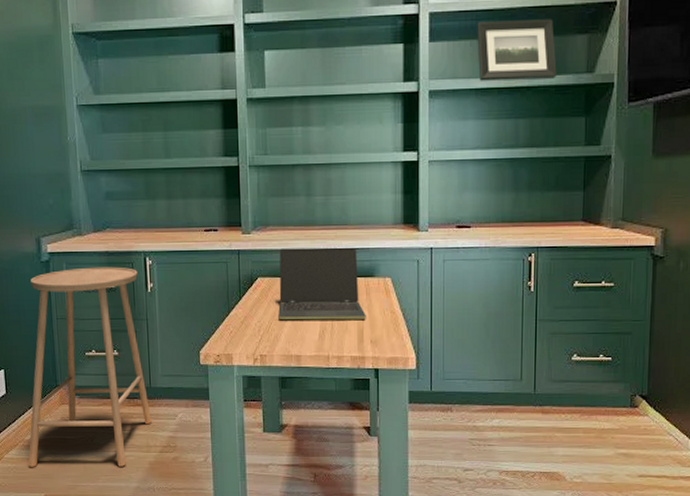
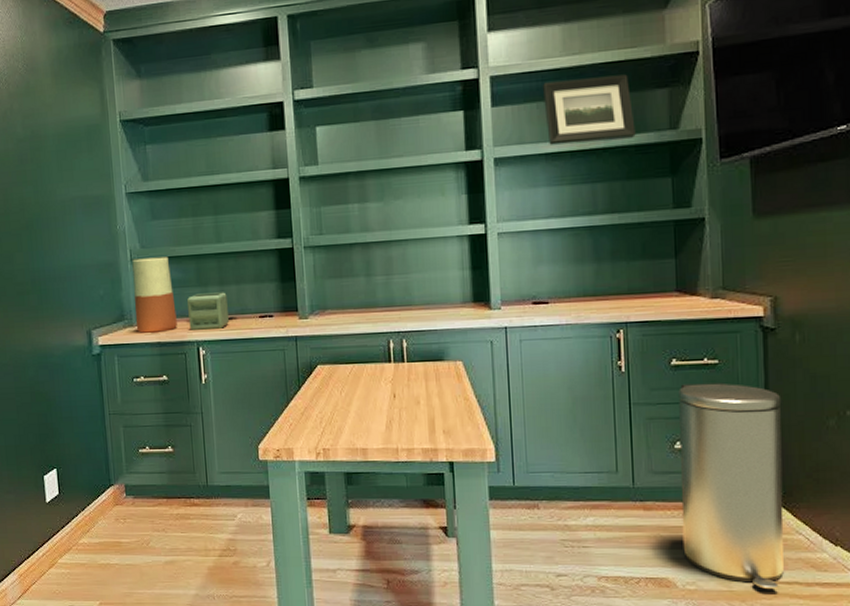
stool: present [28,266,152,467] -> none [82,358,210,573]
vase: none [82,169,125,242] -> present [132,256,177,333]
desk organizer: none [136,205,175,242] -> present [187,292,229,332]
laptop: present [278,247,366,321] -> none [339,330,437,411]
pedal bin: none [573,303,664,481] -> present [678,382,785,589]

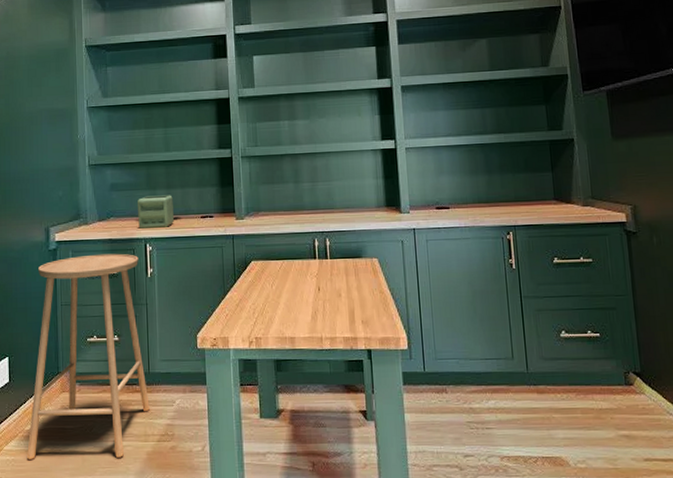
stool: none [82,358,210,573] -> present [27,253,150,459]
vase: present [132,256,177,333] -> none [90,163,128,231]
picture frame: present [542,74,636,145] -> none [438,22,515,76]
pedal bin: present [678,382,785,589] -> none [561,278,660,466]

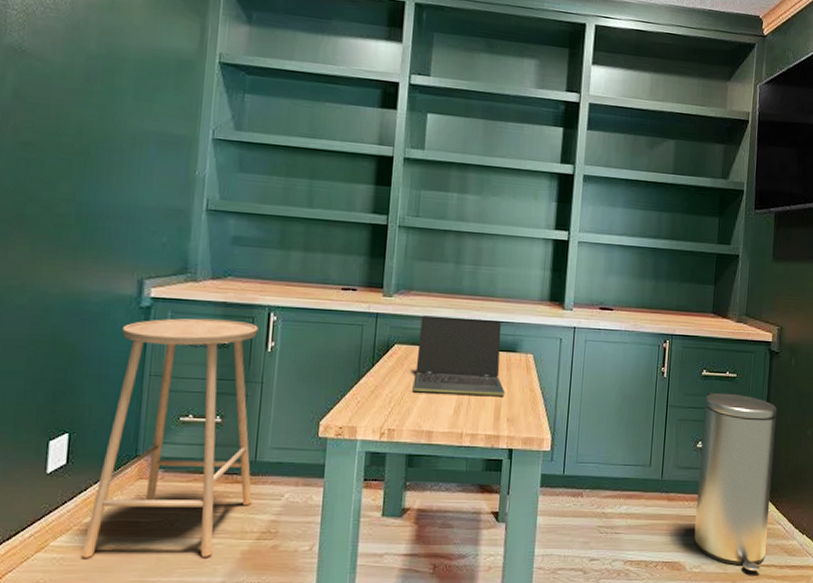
desk organizer: present [138,195,174,230] -> none [263,256,310,297]
laptop: none [271,230,356,303] -> present [413,315,505,396]
pedal bin: none [561,278,660,466] -> present [694,392,778,571]

